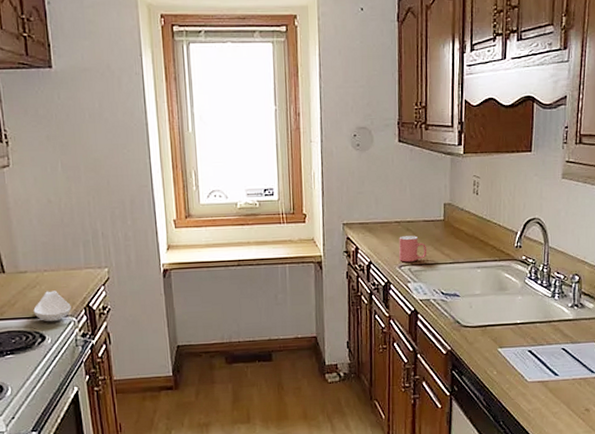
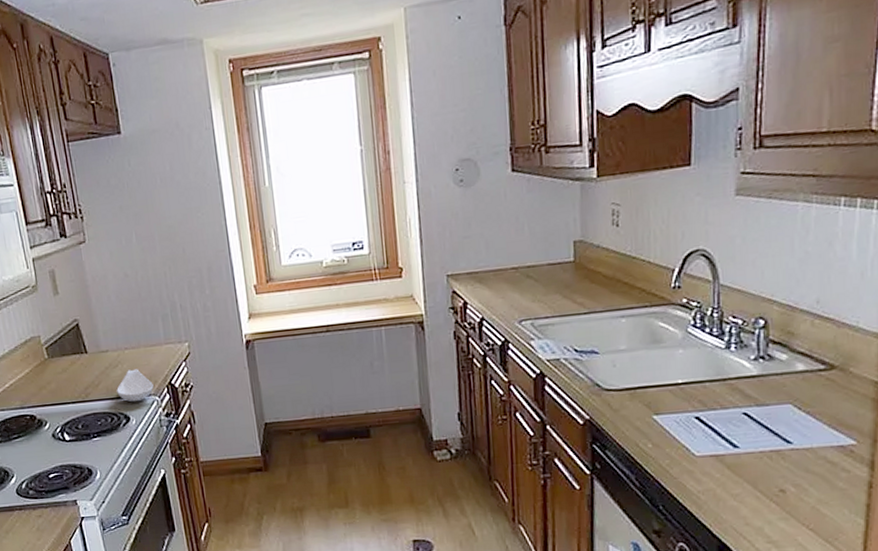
mug: present [399,236,427,262] -> none [517,283,554,316]

